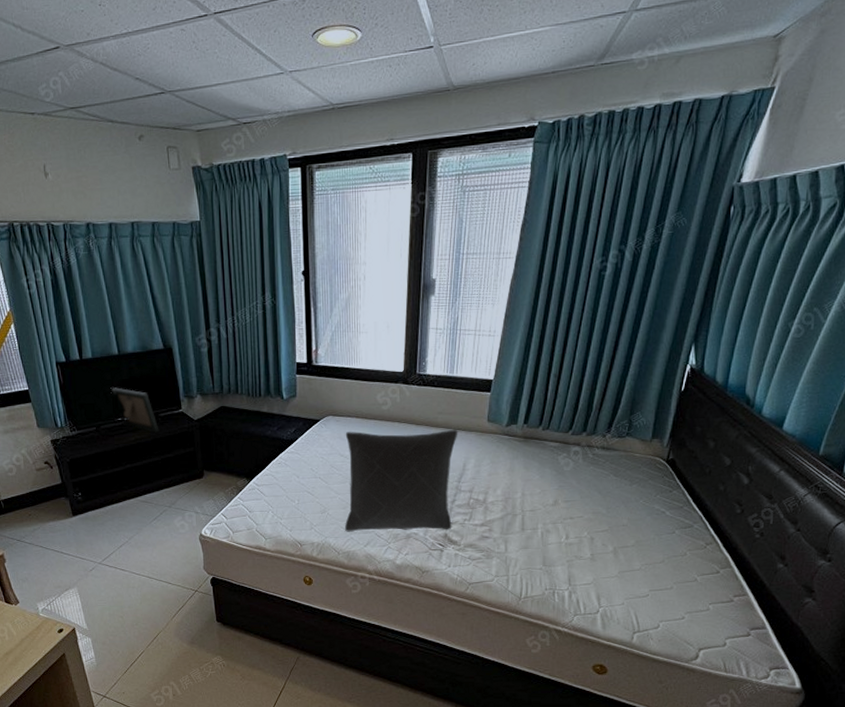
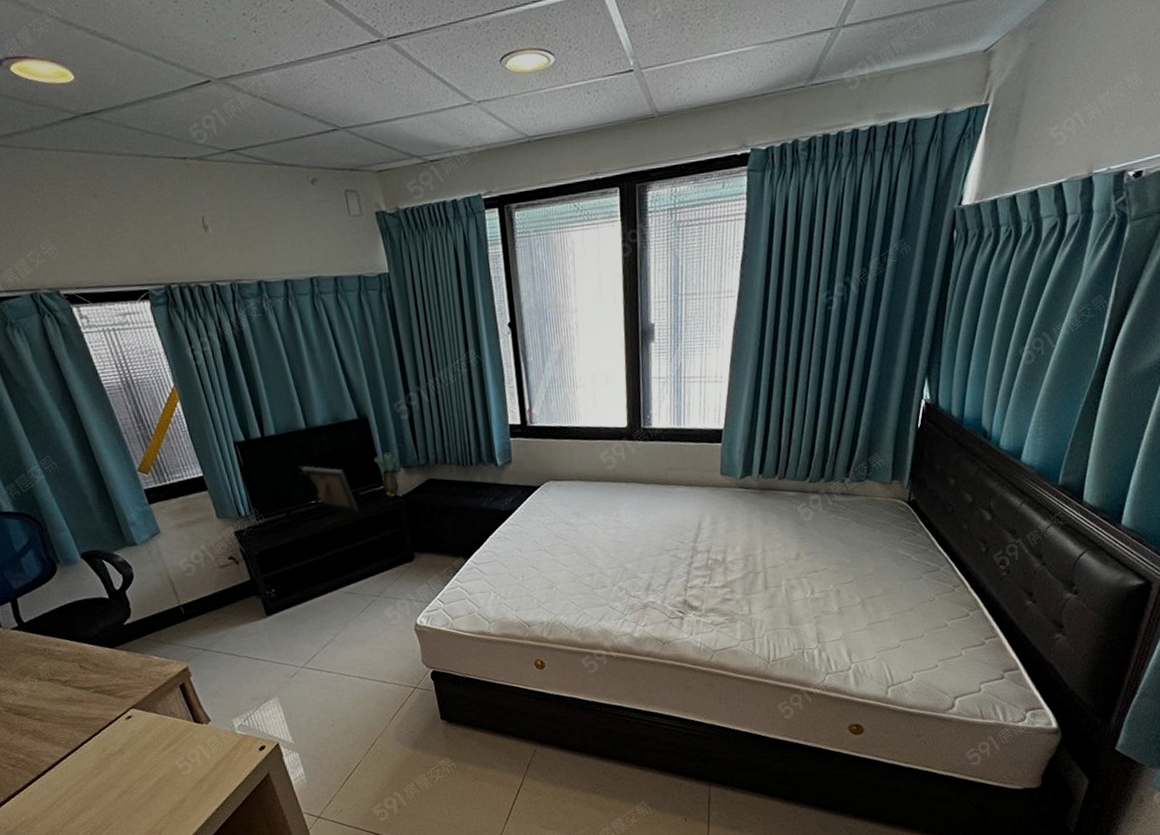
vase: none [174,379,195,420] -> present [373,451,400,498]
pillow: present [344,430,458,532] -> none [568,486,691,607]

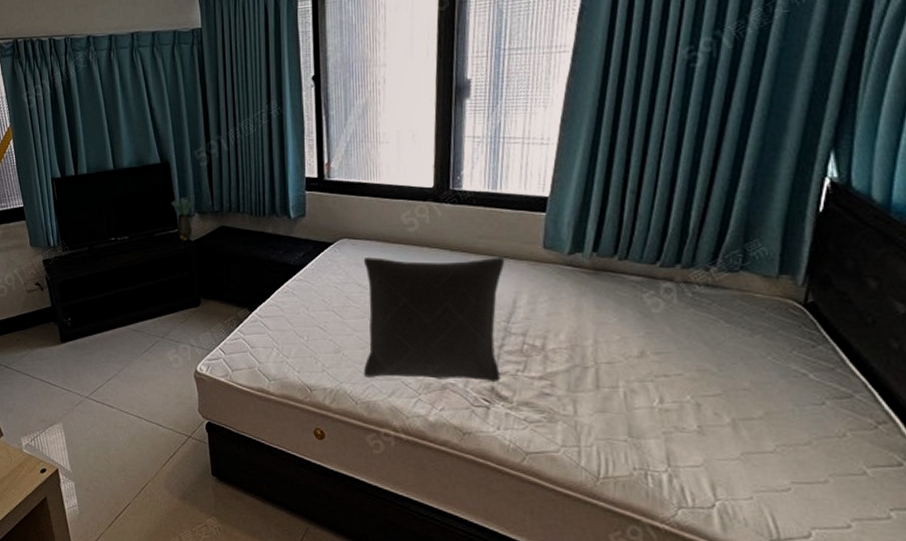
picture frame: present [300,466,360,515] -> none [104,205,154,256]
pillow: none [568,486,691,607] -> present [363,257,505,381]

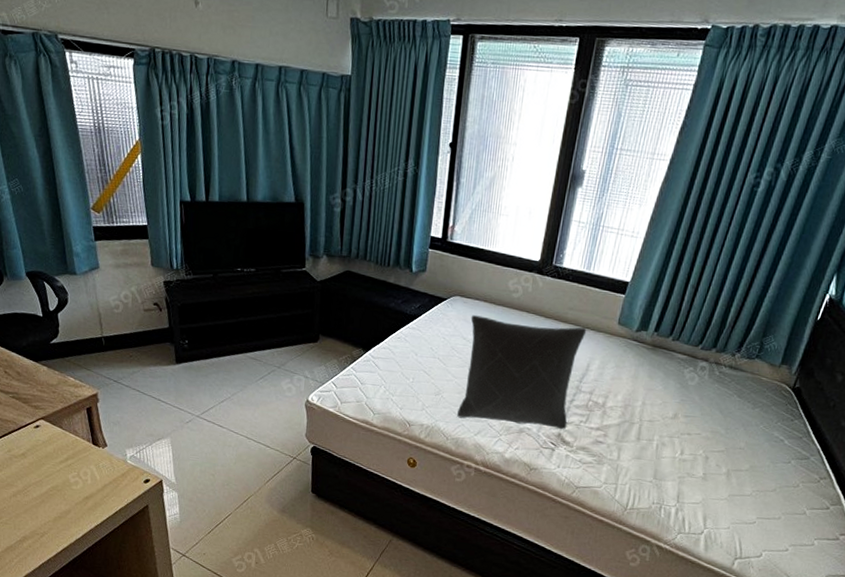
vase: present [171,196,193,241] -> none [301,238,322,280]

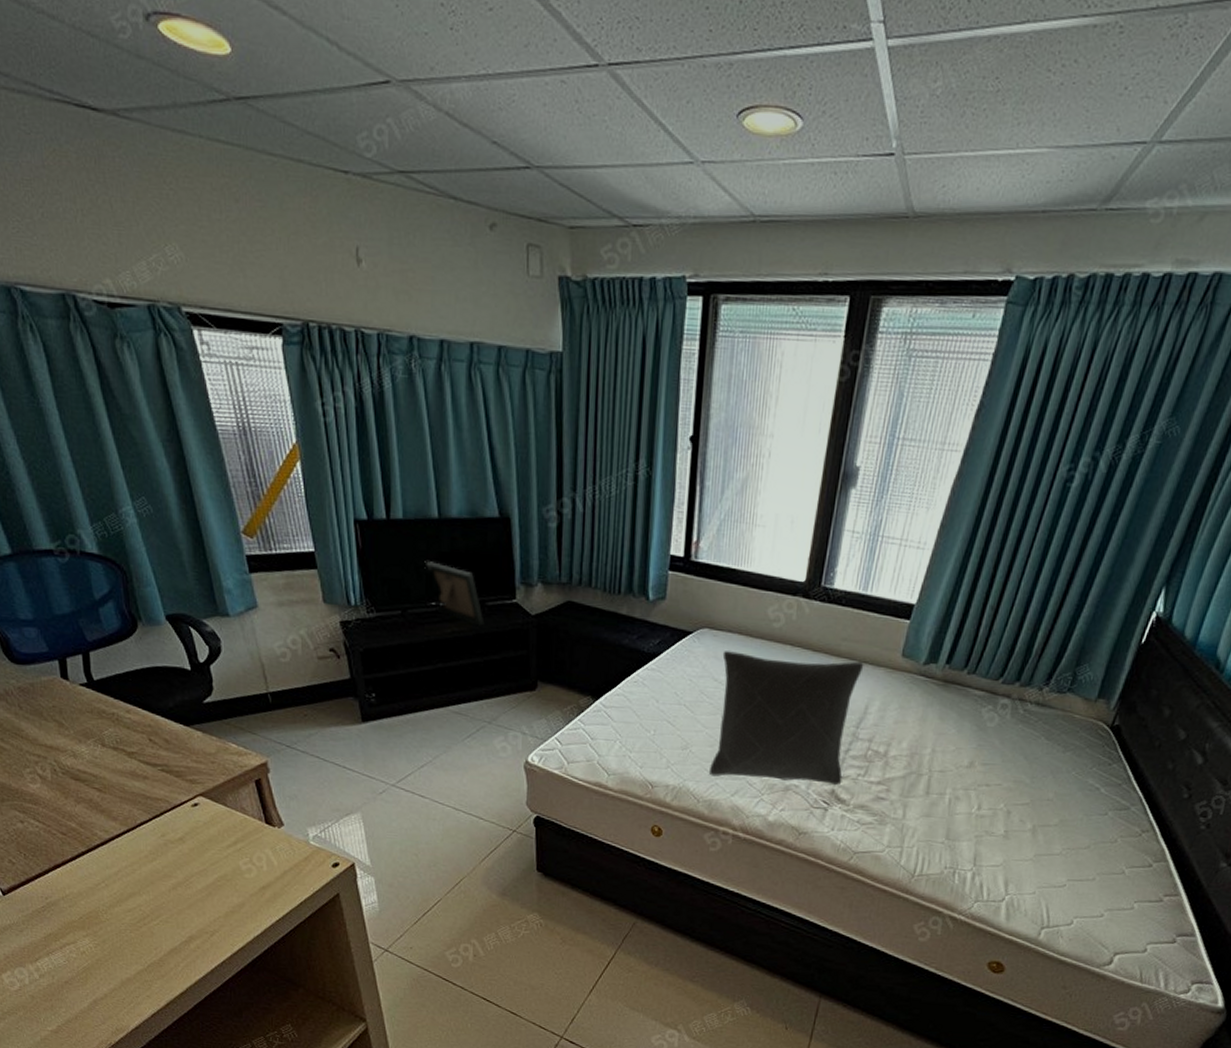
picture frame: none [233,235,279,290] -> present [424,561,485,628]

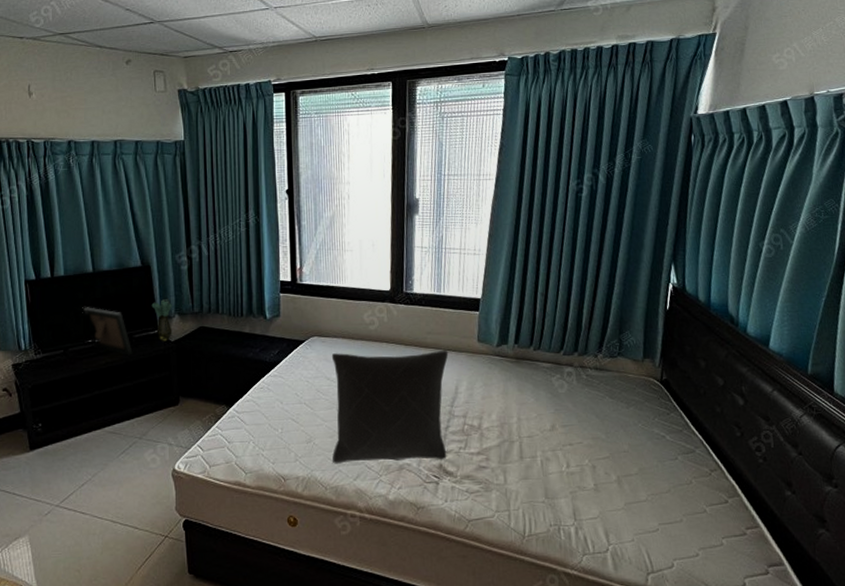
vase: none [509,561,535,614] -> present [151,298,173,342]

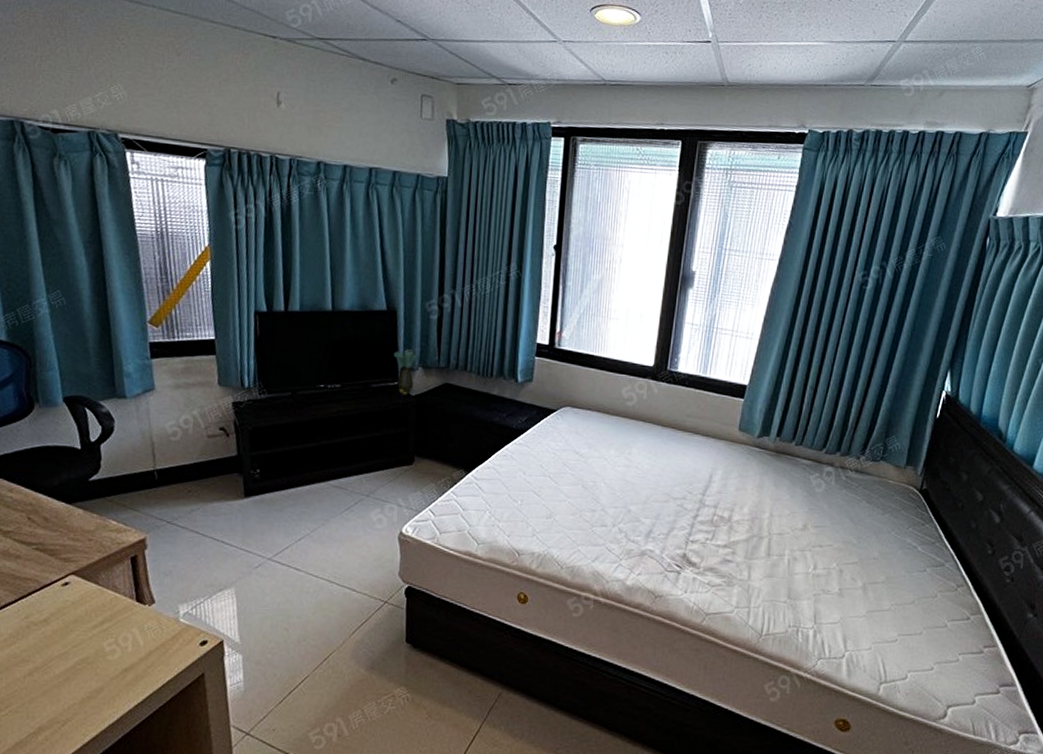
picture frame: present [82,307,133,357] -> none [316,348,368,407]
pillow: present [331,351,449,464] -> none [571,427,707,549]

